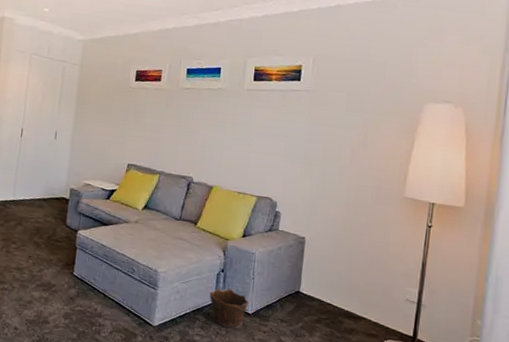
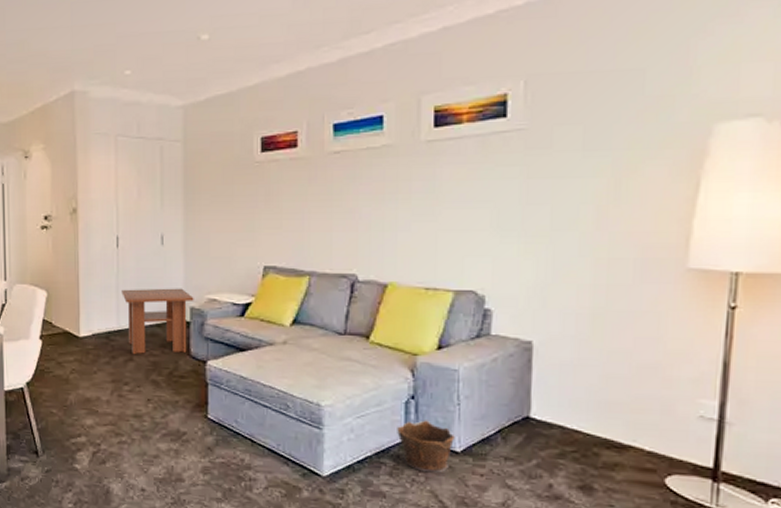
coffee table: none [19,169,74,223] -> present [121,288,194,355]

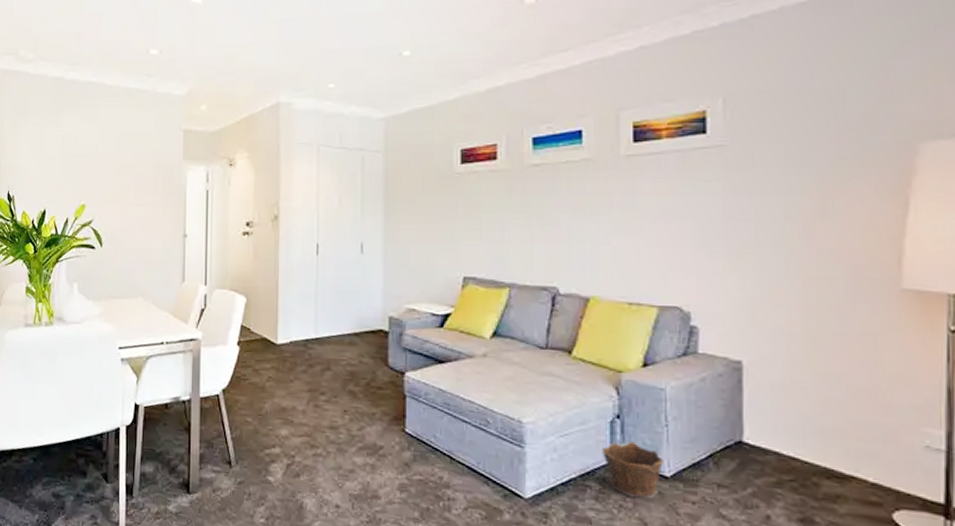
coffee table: present [121,288,194,355] -> none [320,296,393,364]

